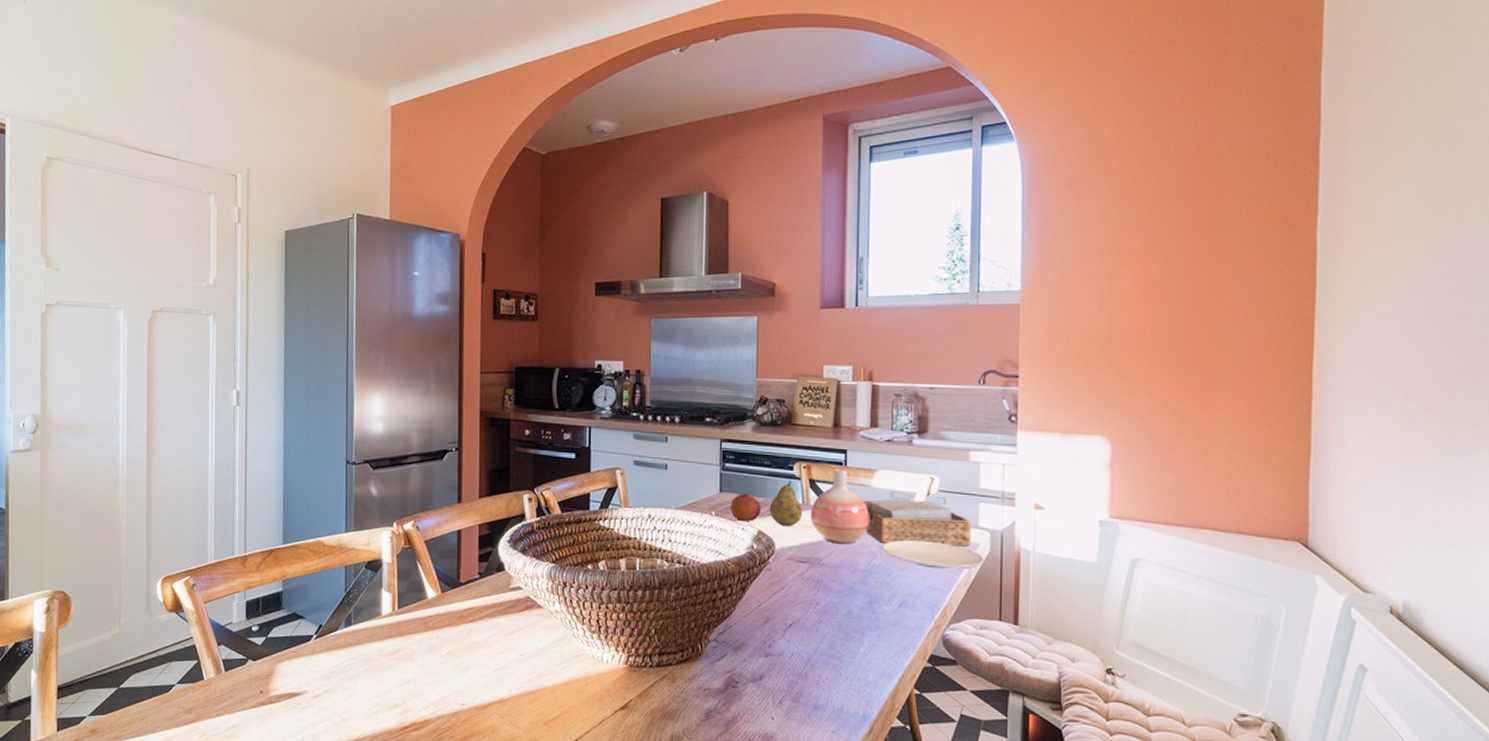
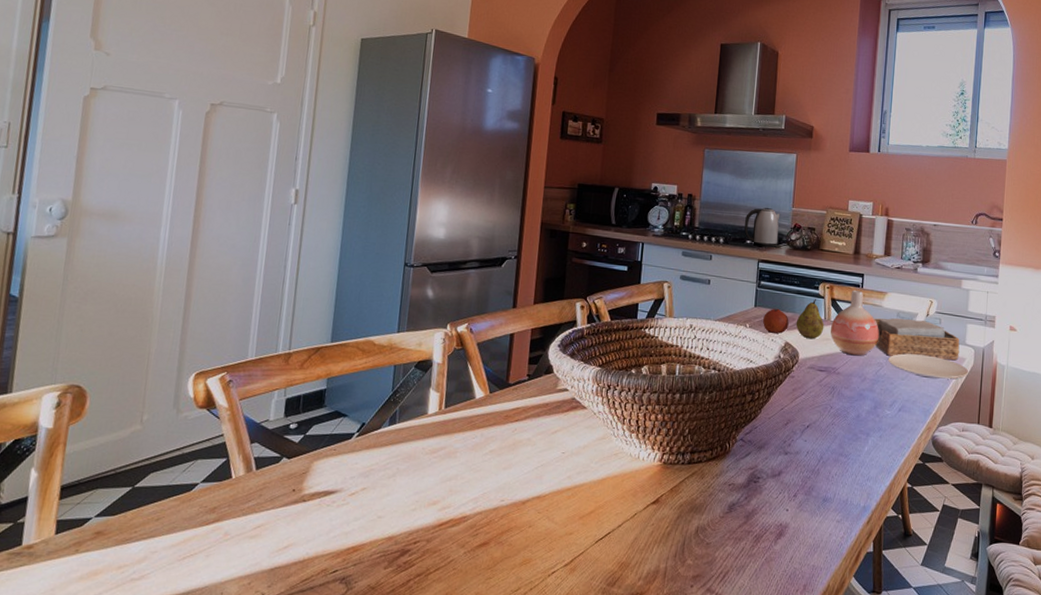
kettle: none [702,379,743,425] -> present [744,207,781,248]

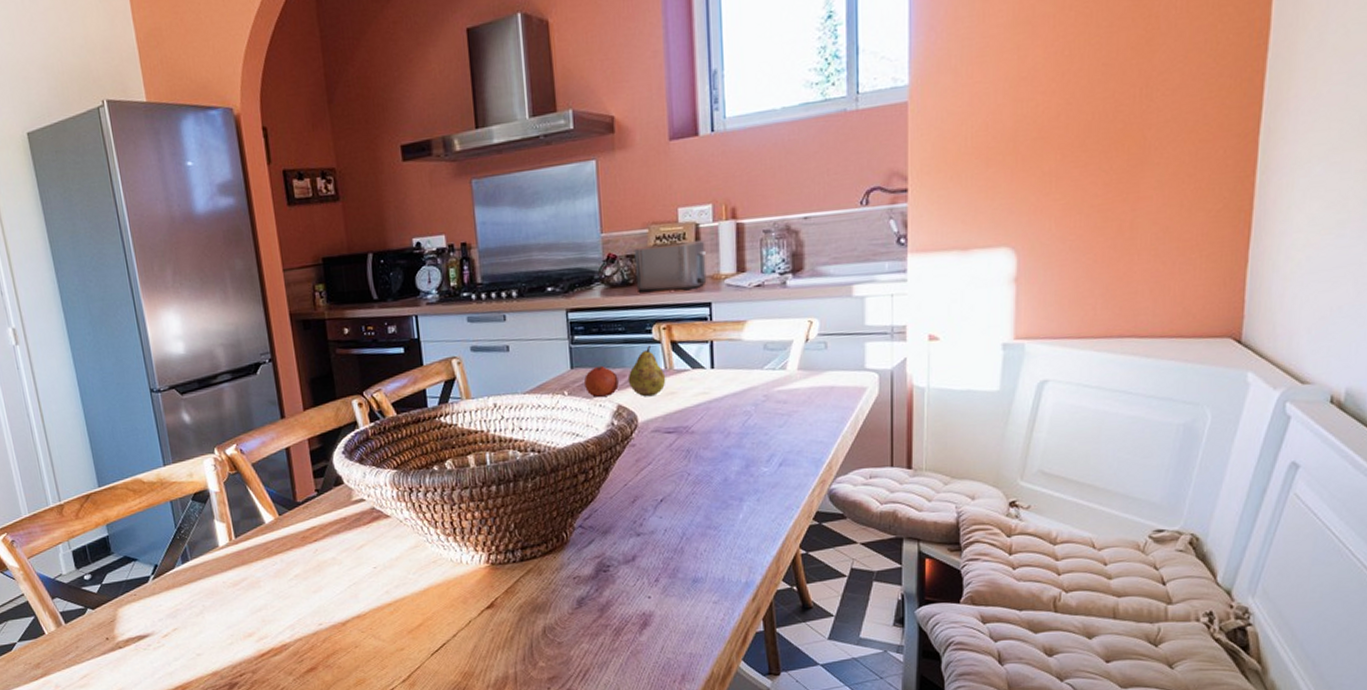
kettle: present [744,207,781,248] -> none [540,239,589,293]
toaster: none [812,222,865,262] -> present [634,239,707,292]
vase: present [830,290,880,356] -> none [674,324,743,408]
napkin holder: present [874,318,960,361] -> none [732,348,857,402]
plate: present [888,353,969,380] -> none [758,391,873,421]

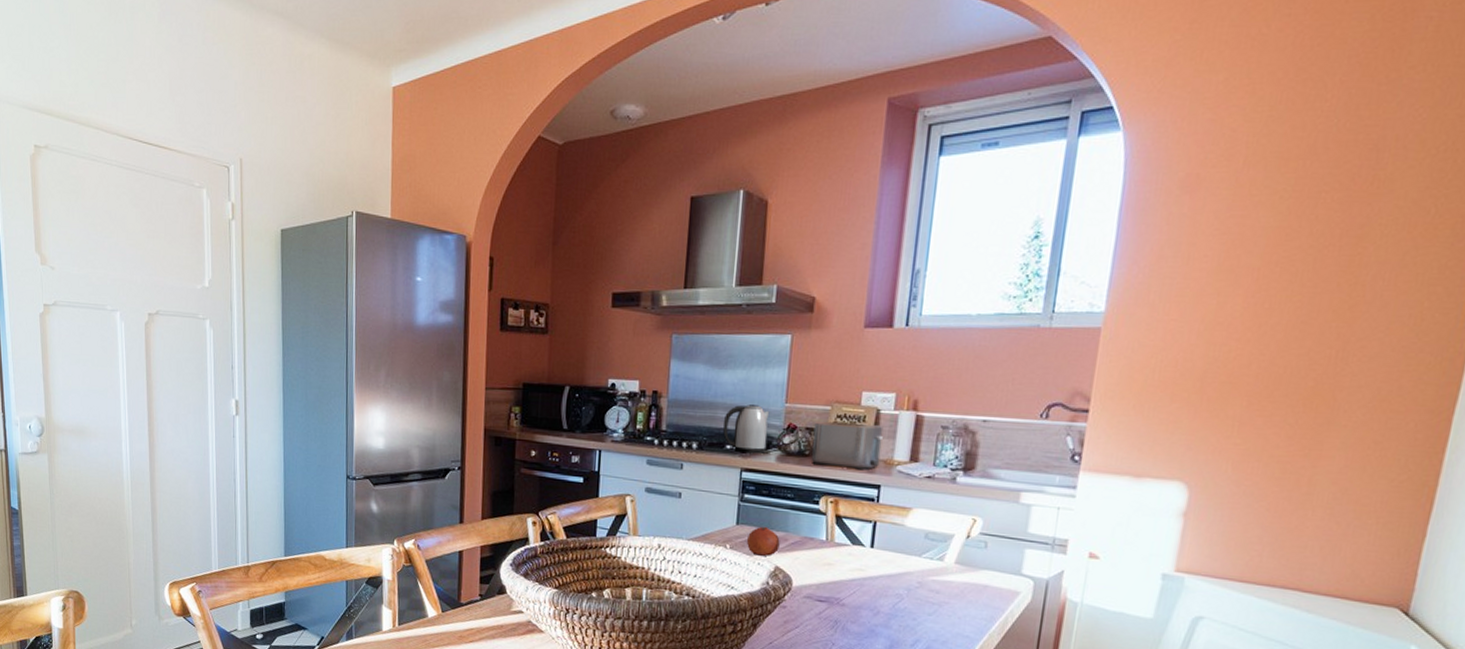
kettle: none [540,239,589,293] -> present [723,403,770,454]
fruit: present [627,344,666,397] -> none [788,515,826,564]

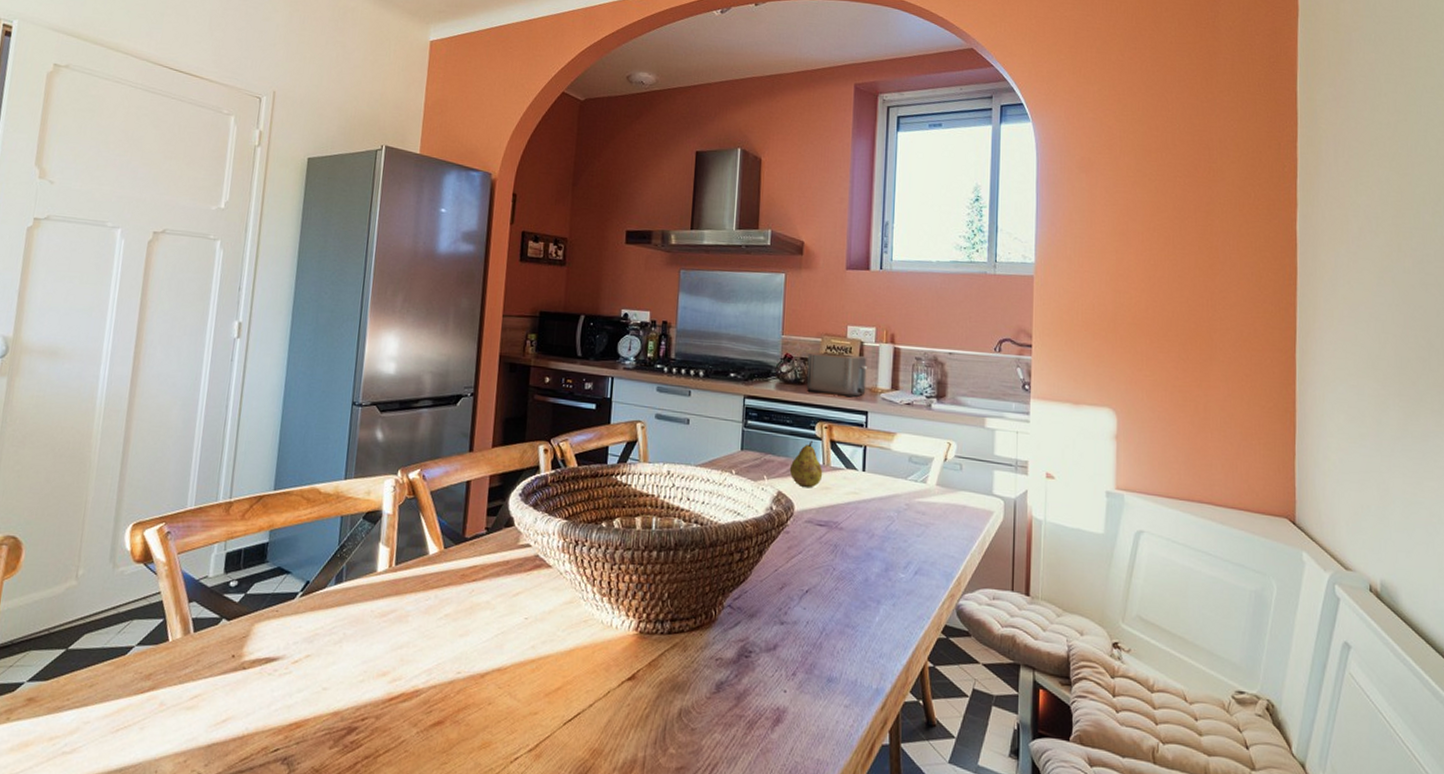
kettle: present [723,403,770,454] -> none [727,334,769,382]
fruit: present [747,526,780,556] -> none [751,451,782,481]
fruit: none [788,515,826,564] -> present [789,440,823,488]

